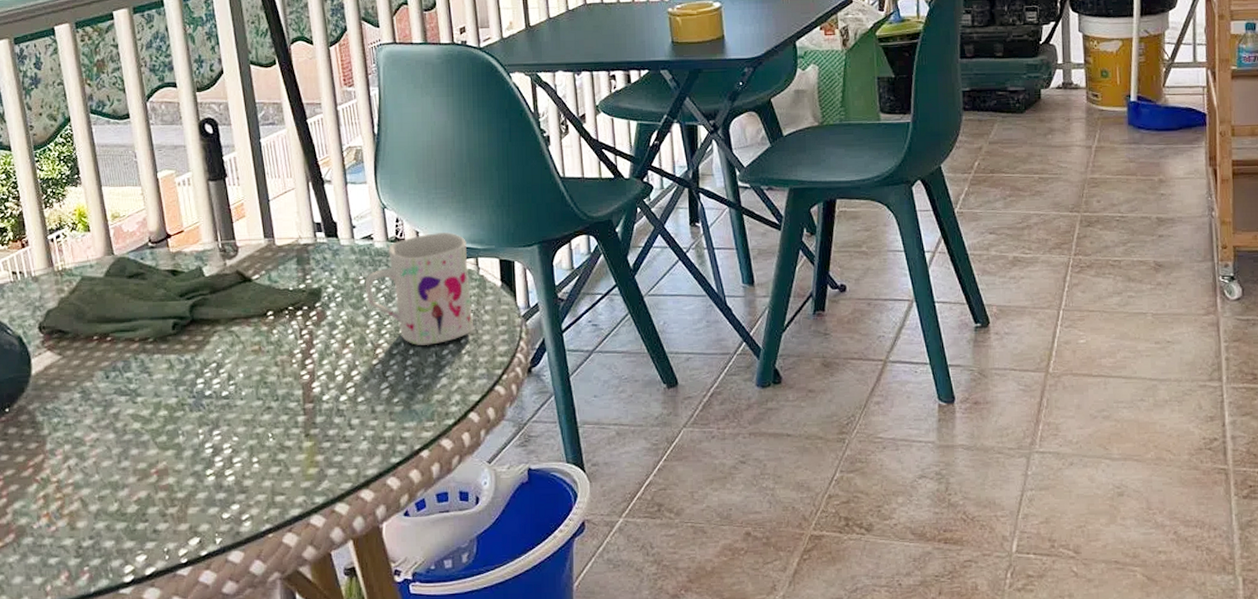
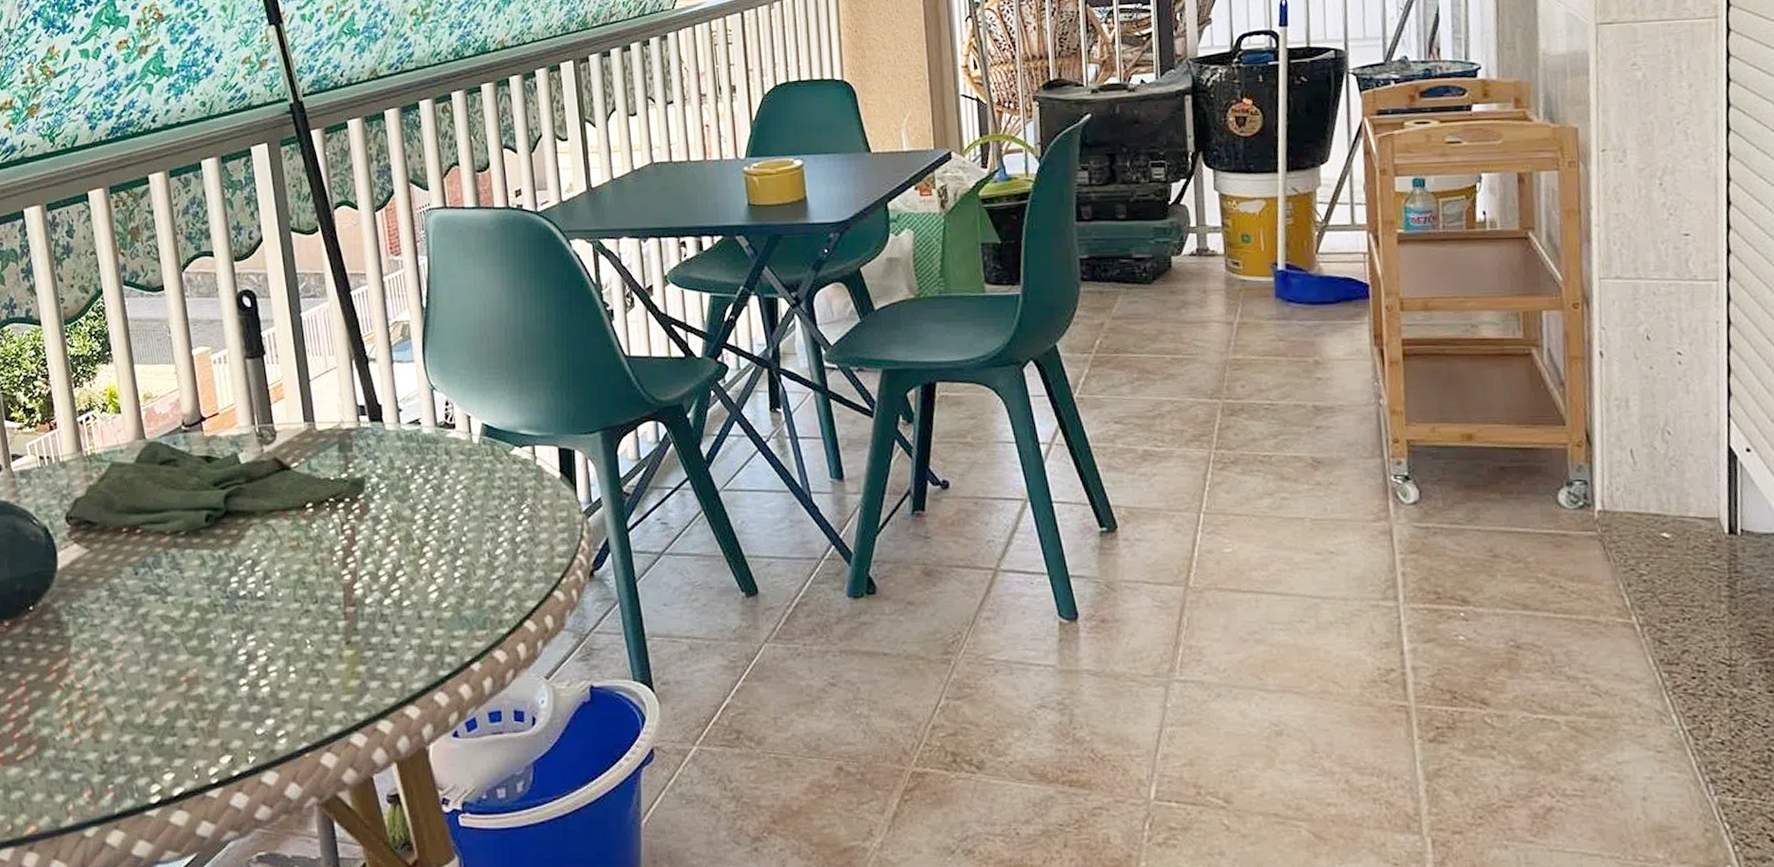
mug: present [364,232,474,345] -> none [411,417,531,544]

